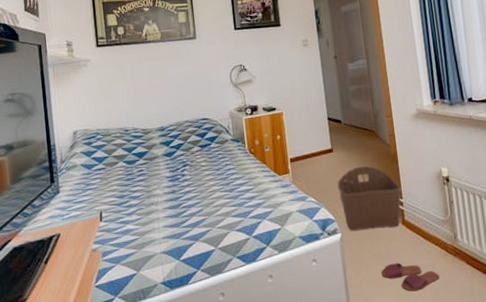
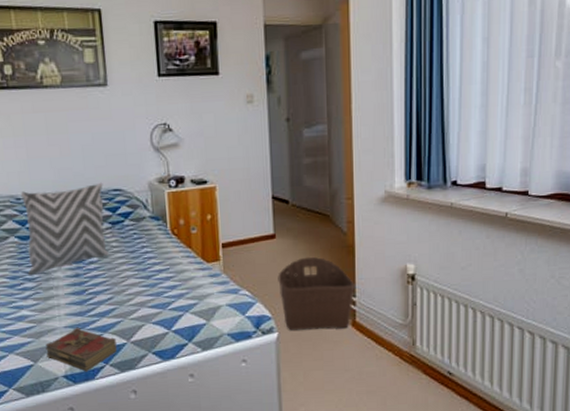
pillow: none [129,113,199,195] -> present [21,182,109,276]
book: none [147,237,207,278] -> present [45,327,117,372]
slippers: present [381,262,440,292] -> none [321,368,389,400]

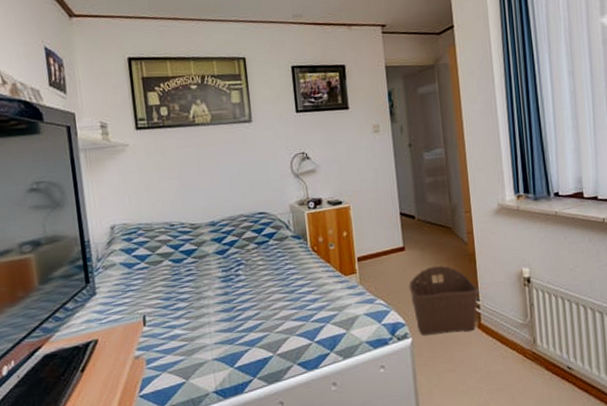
pillow: present [21,182,109,276] -> none [175,207,255,297]
book: present [45,327,117,372] -> none [197,343,264,387]

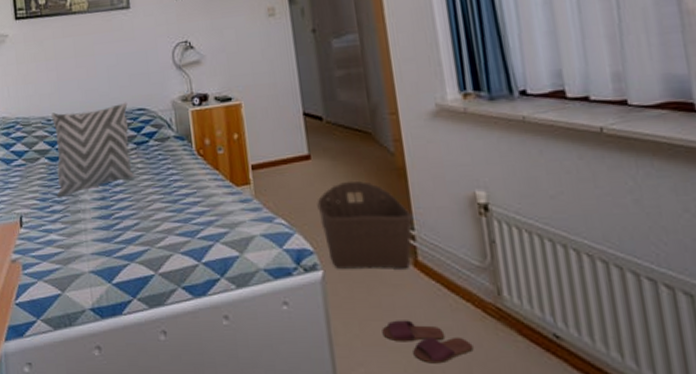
pillow: none [175,207,255,297] -> present [52,102,134,198]
slippers: none [454,368,516,399] -> present [382,320,474,364]

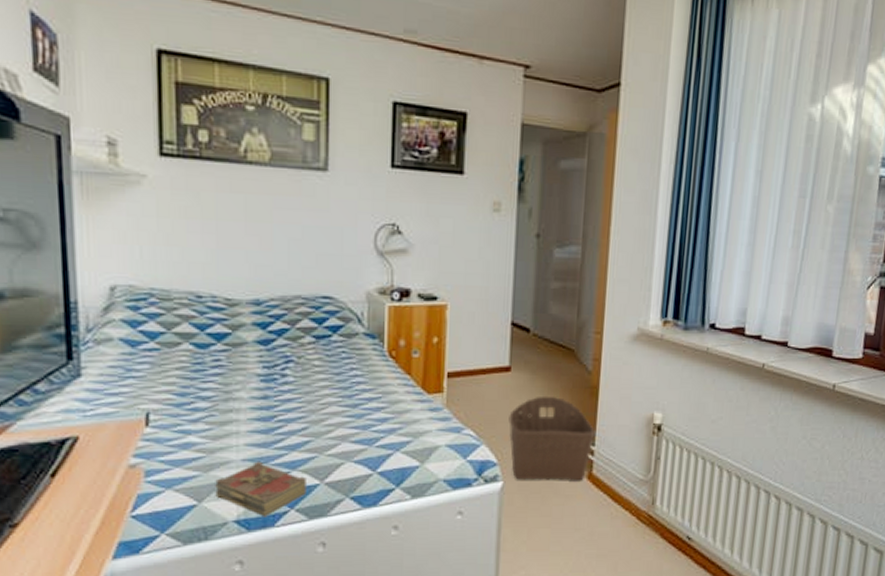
pillow: present [52,102,134,198] -> none [201,286,310,394]
book: none [73,254,145,306] -> present [215,461,306,517]
slippers: present [382,320,474,364] -> none [547,527,623,564]

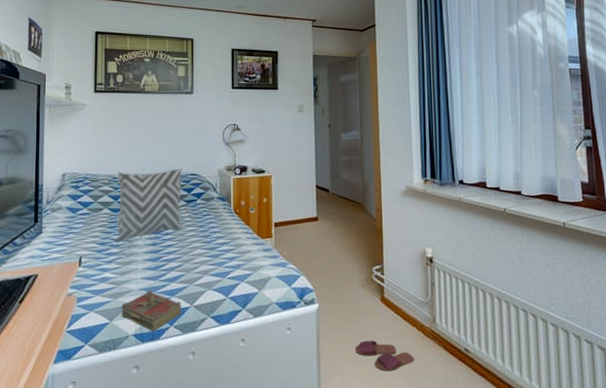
pillow: none [201,286,310,394] -> present [114,168,183,243]
wicker basket: present [508,395,595,481] -> none [319,238,383,303]
slippers: none [547,527,623,564] -> present [355,340,414,372]

